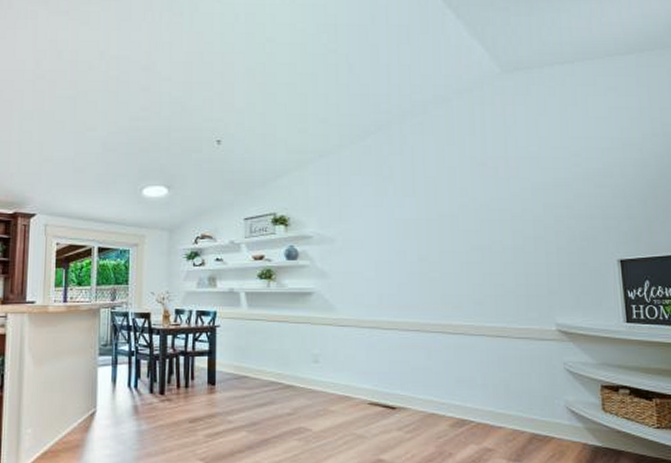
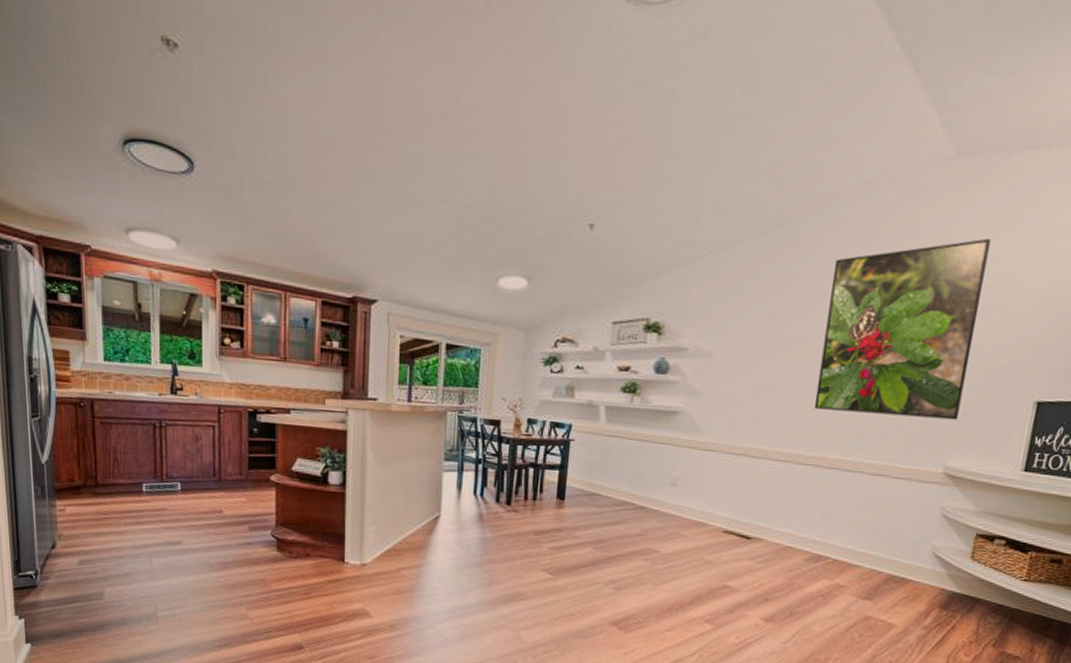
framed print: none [424,131,557,281] -> present [814,238,991,420]

